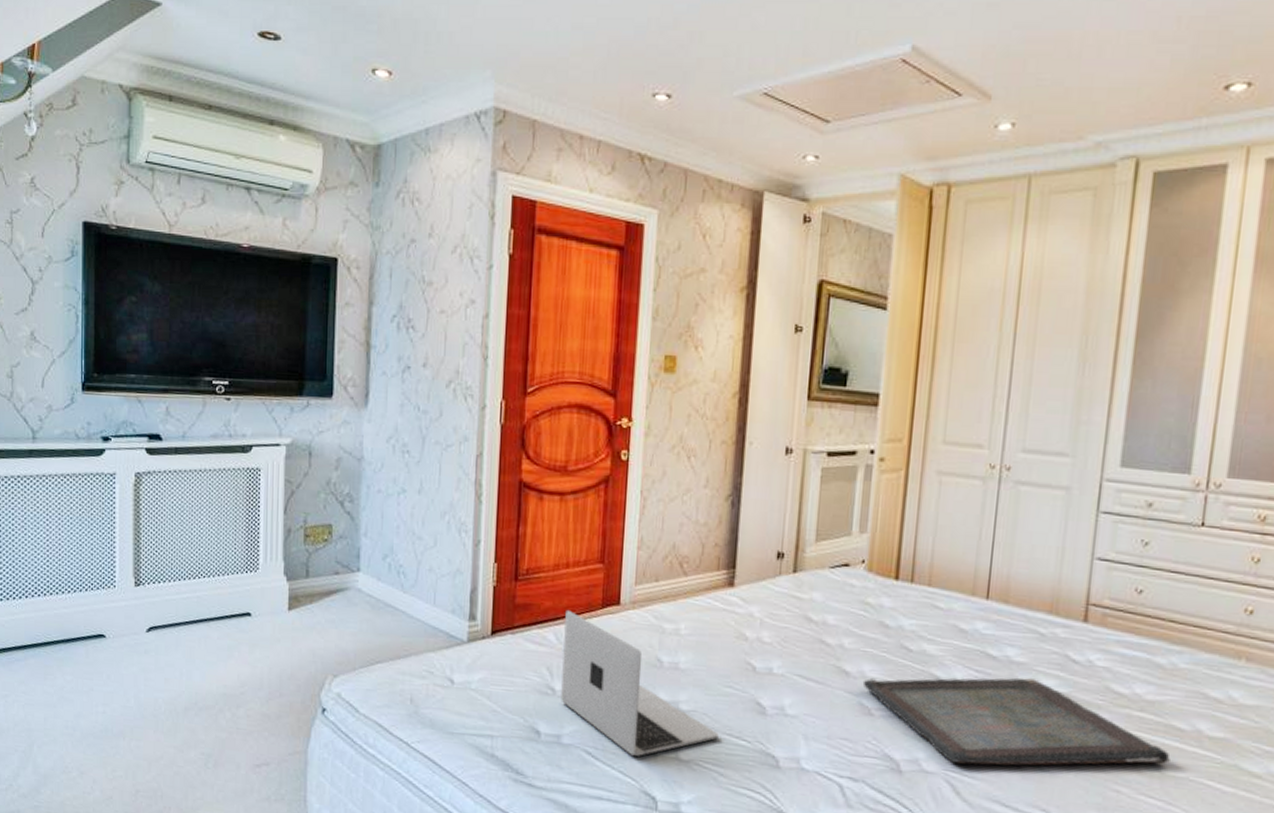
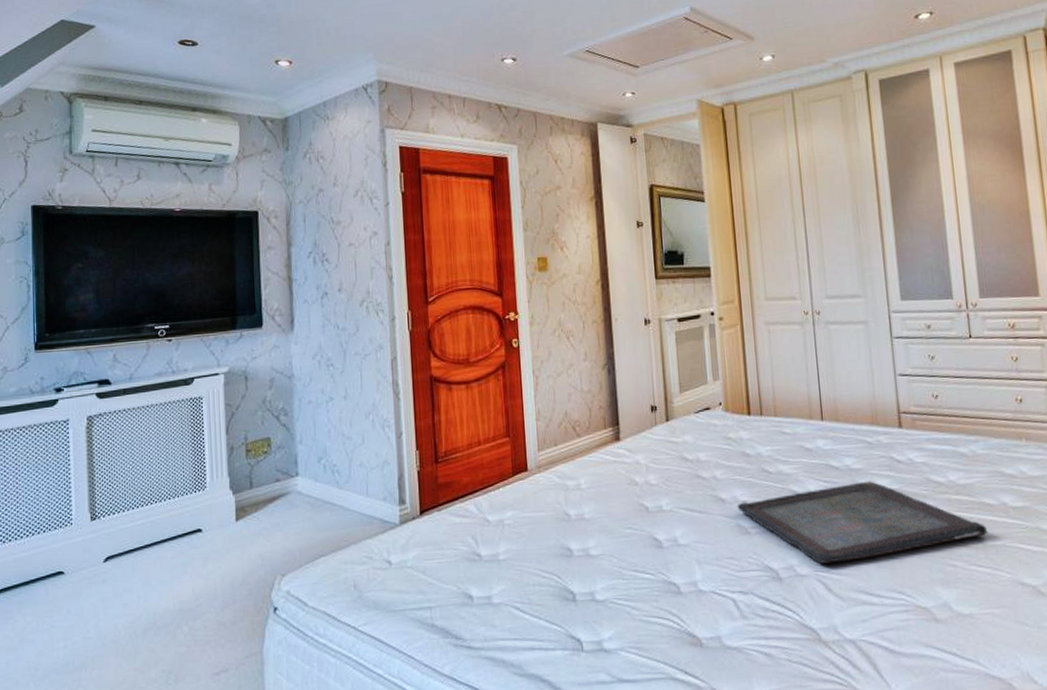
laptop: present [561,611,719,756] -> none [482,483,626,604]

